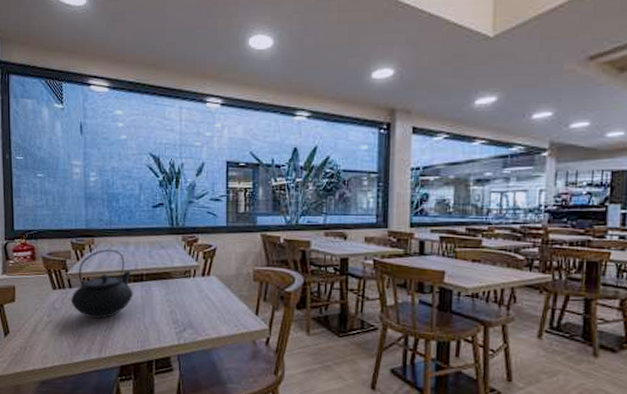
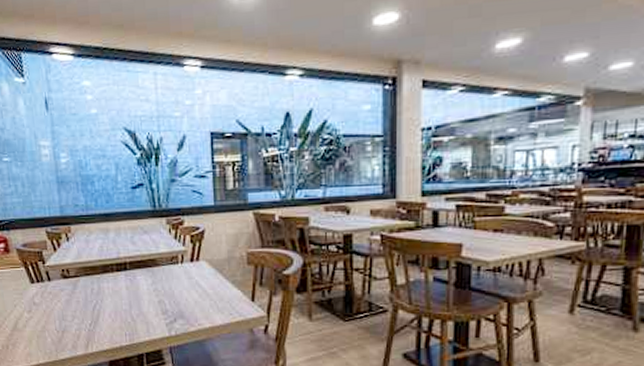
teapot: present [71,249,133,319] -> none [51,237,118,312]

